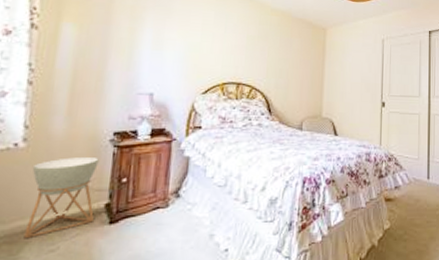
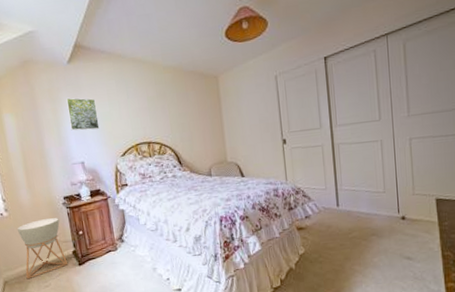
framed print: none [147,19,187,60] -> present [66,97,100,131]

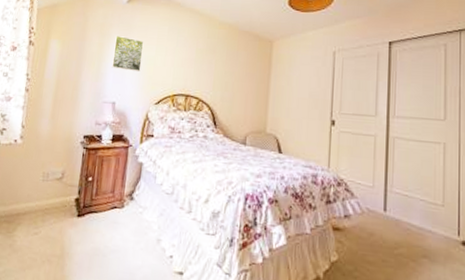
planter: present [17,218,68,280] -> none [17,155,72,221]

